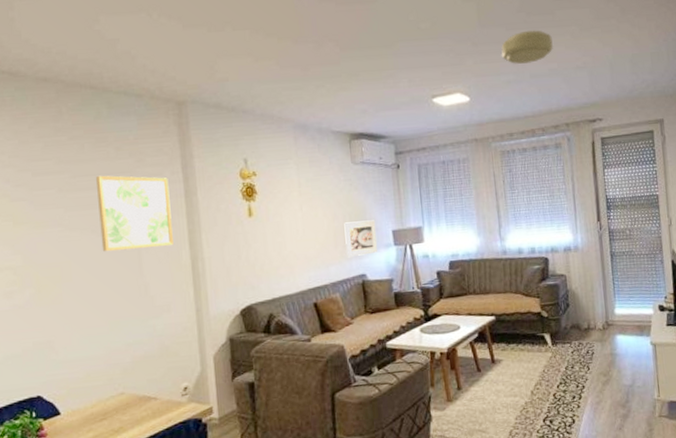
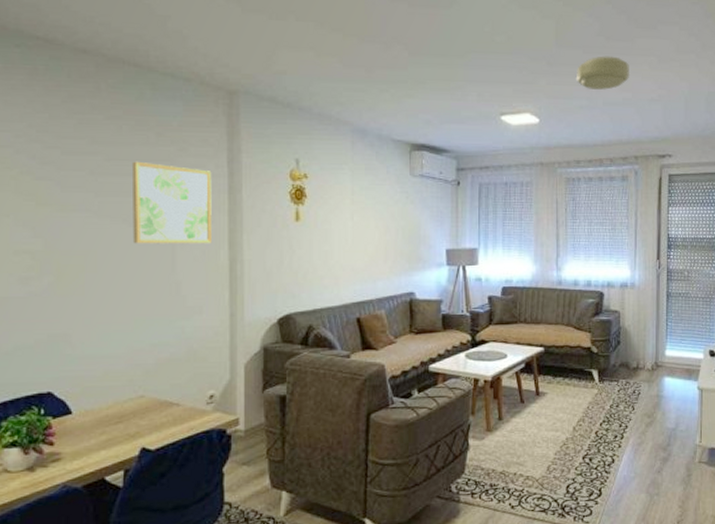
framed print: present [344,220,377,258] -> none [396,236,430,274]

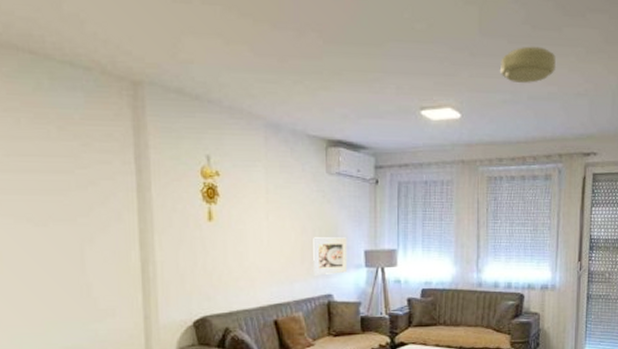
wall art: present [131,161,212,244] -> none [33,157,122,245]
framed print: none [396,236,430,274] -> present [313,237,347,276]

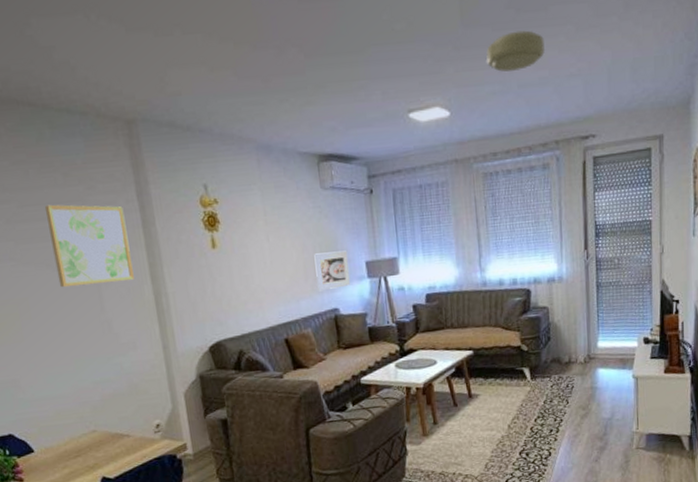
wall art: none [33,157,122,245] -> present [44,204,134,288]

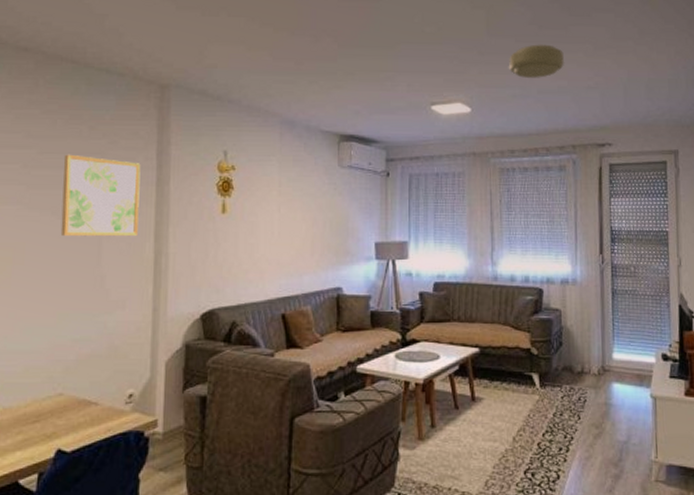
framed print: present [314,250,350,291] -> none [323,229,358,268]

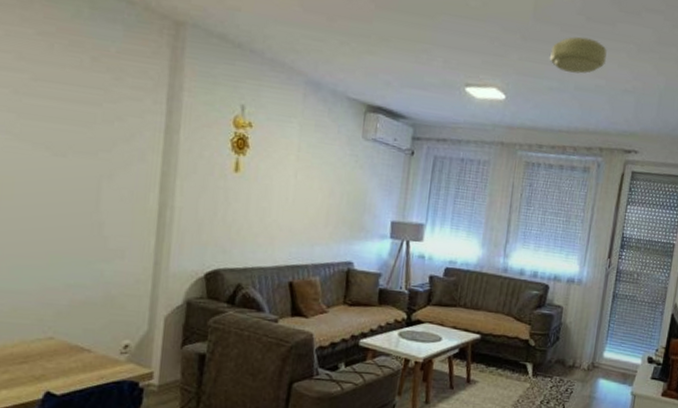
wall art: present [60,154,141,237] -> none [55,84,149,184]

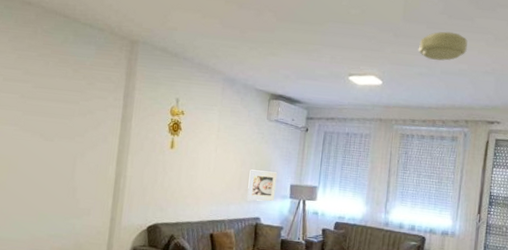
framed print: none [336,201,375,242] -> present [247,169,278,201]

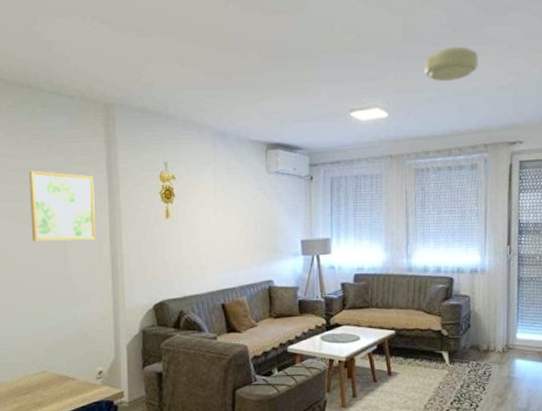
wall art: none [45,90,111,159] -> present [28,170,96,242]
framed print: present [247,169,278,201] -> none [255,229,286,264]

